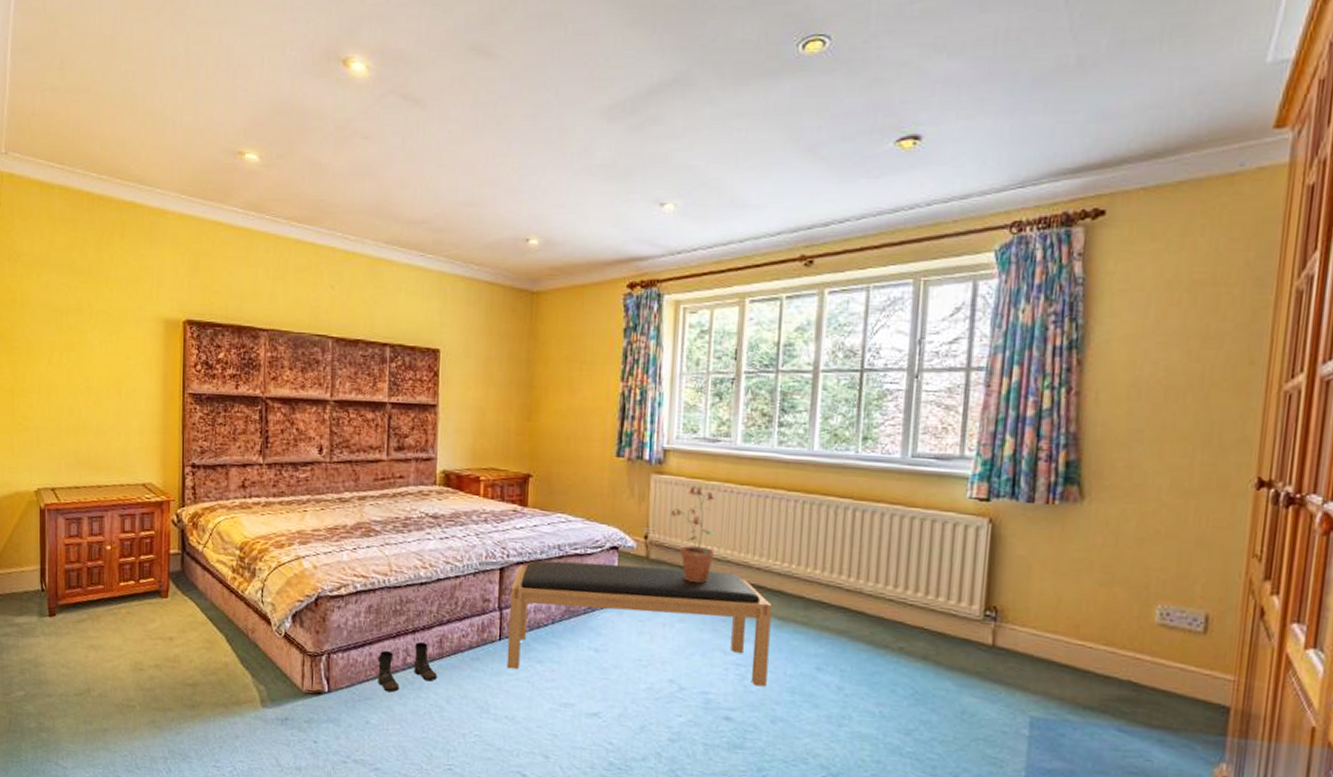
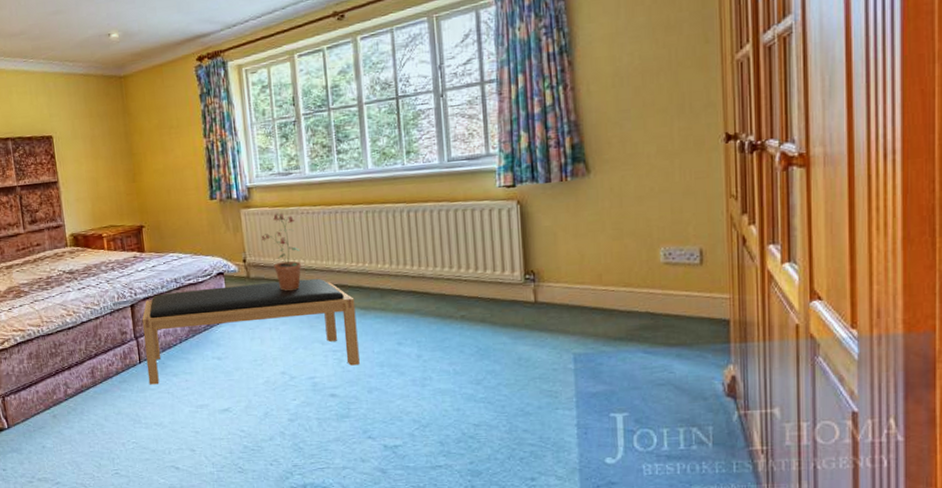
boots: present [377,642,438,693] -> none [43,375,95,420]

